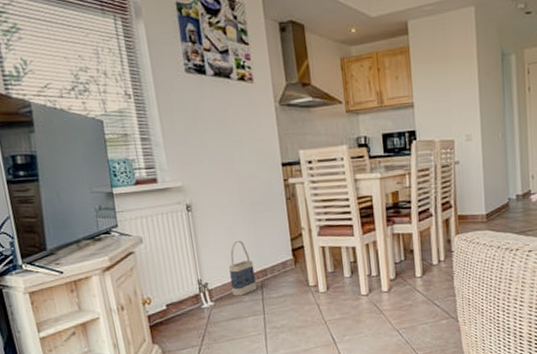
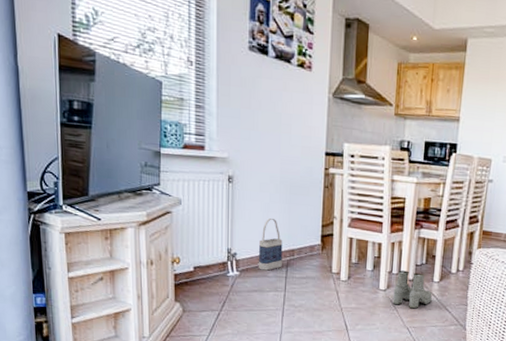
boots: none [376,270,418,310] -> present [392,270,432,309]

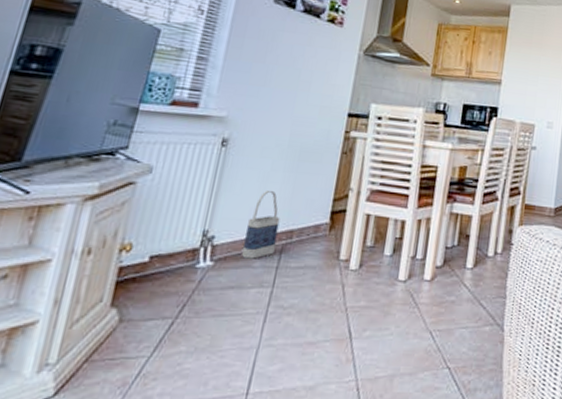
boots: present [392,270,432,309] -> none [413,254,464,305]

